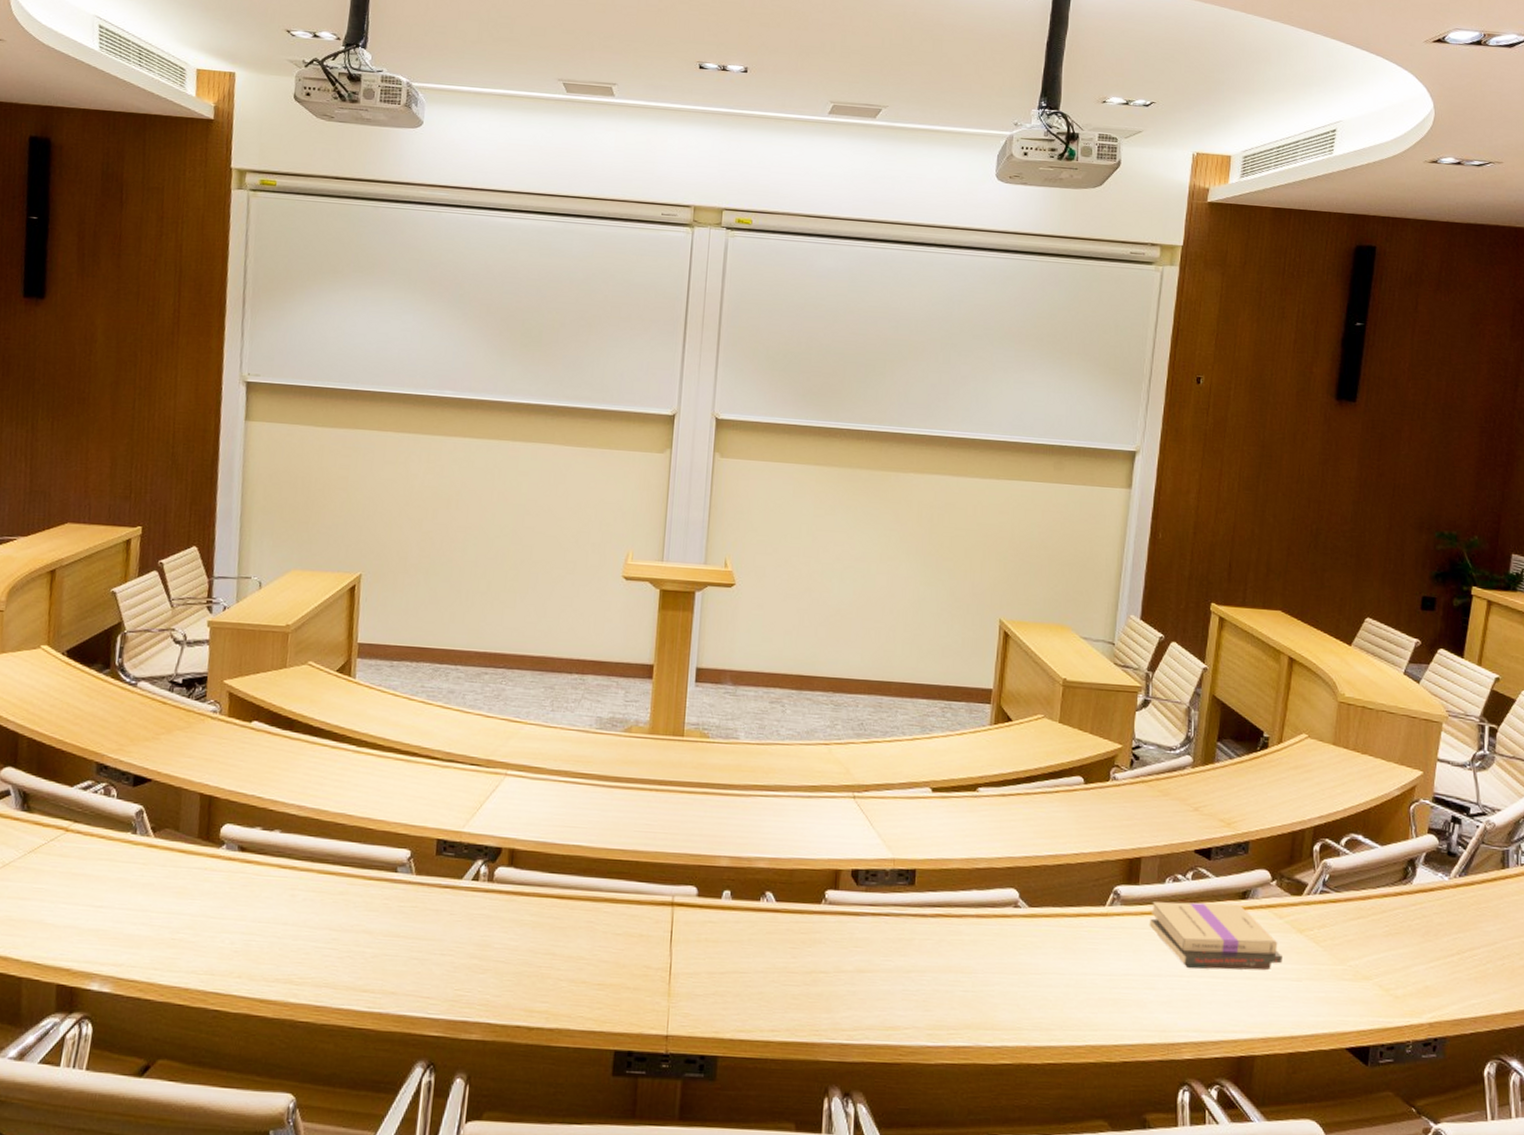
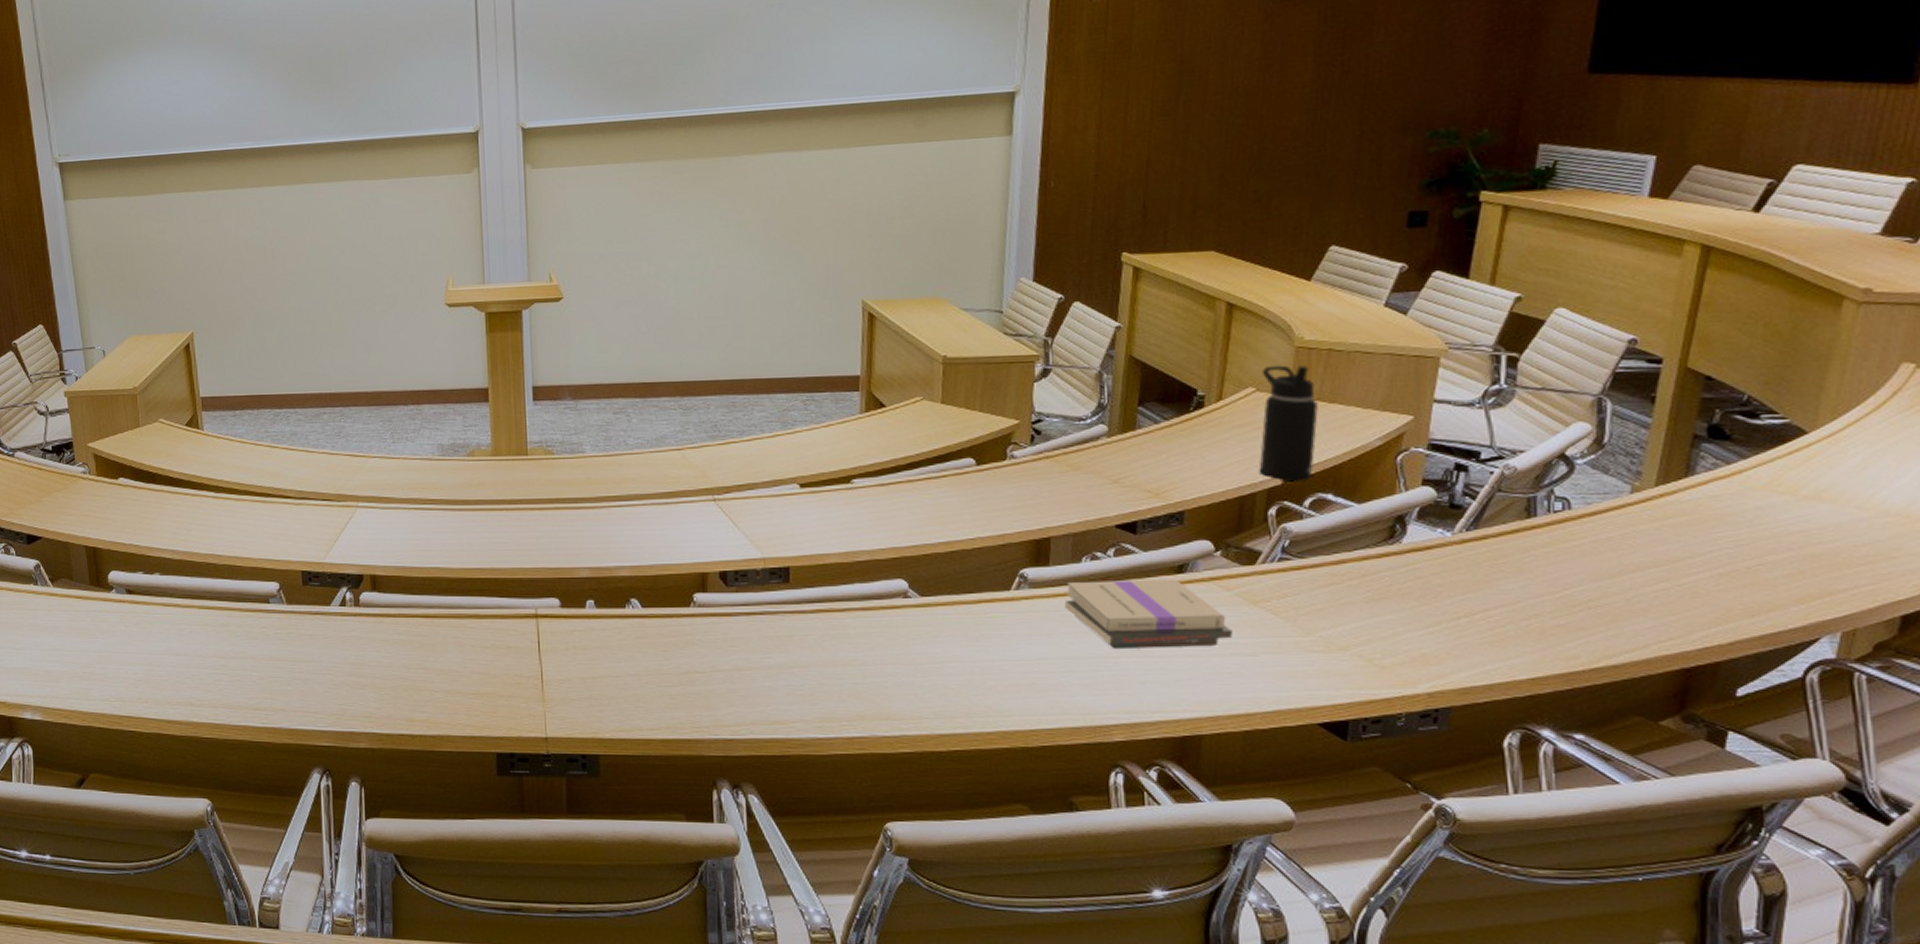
water bottle: none [1308,716,1354,822] -> present [1259,365,1318,482]

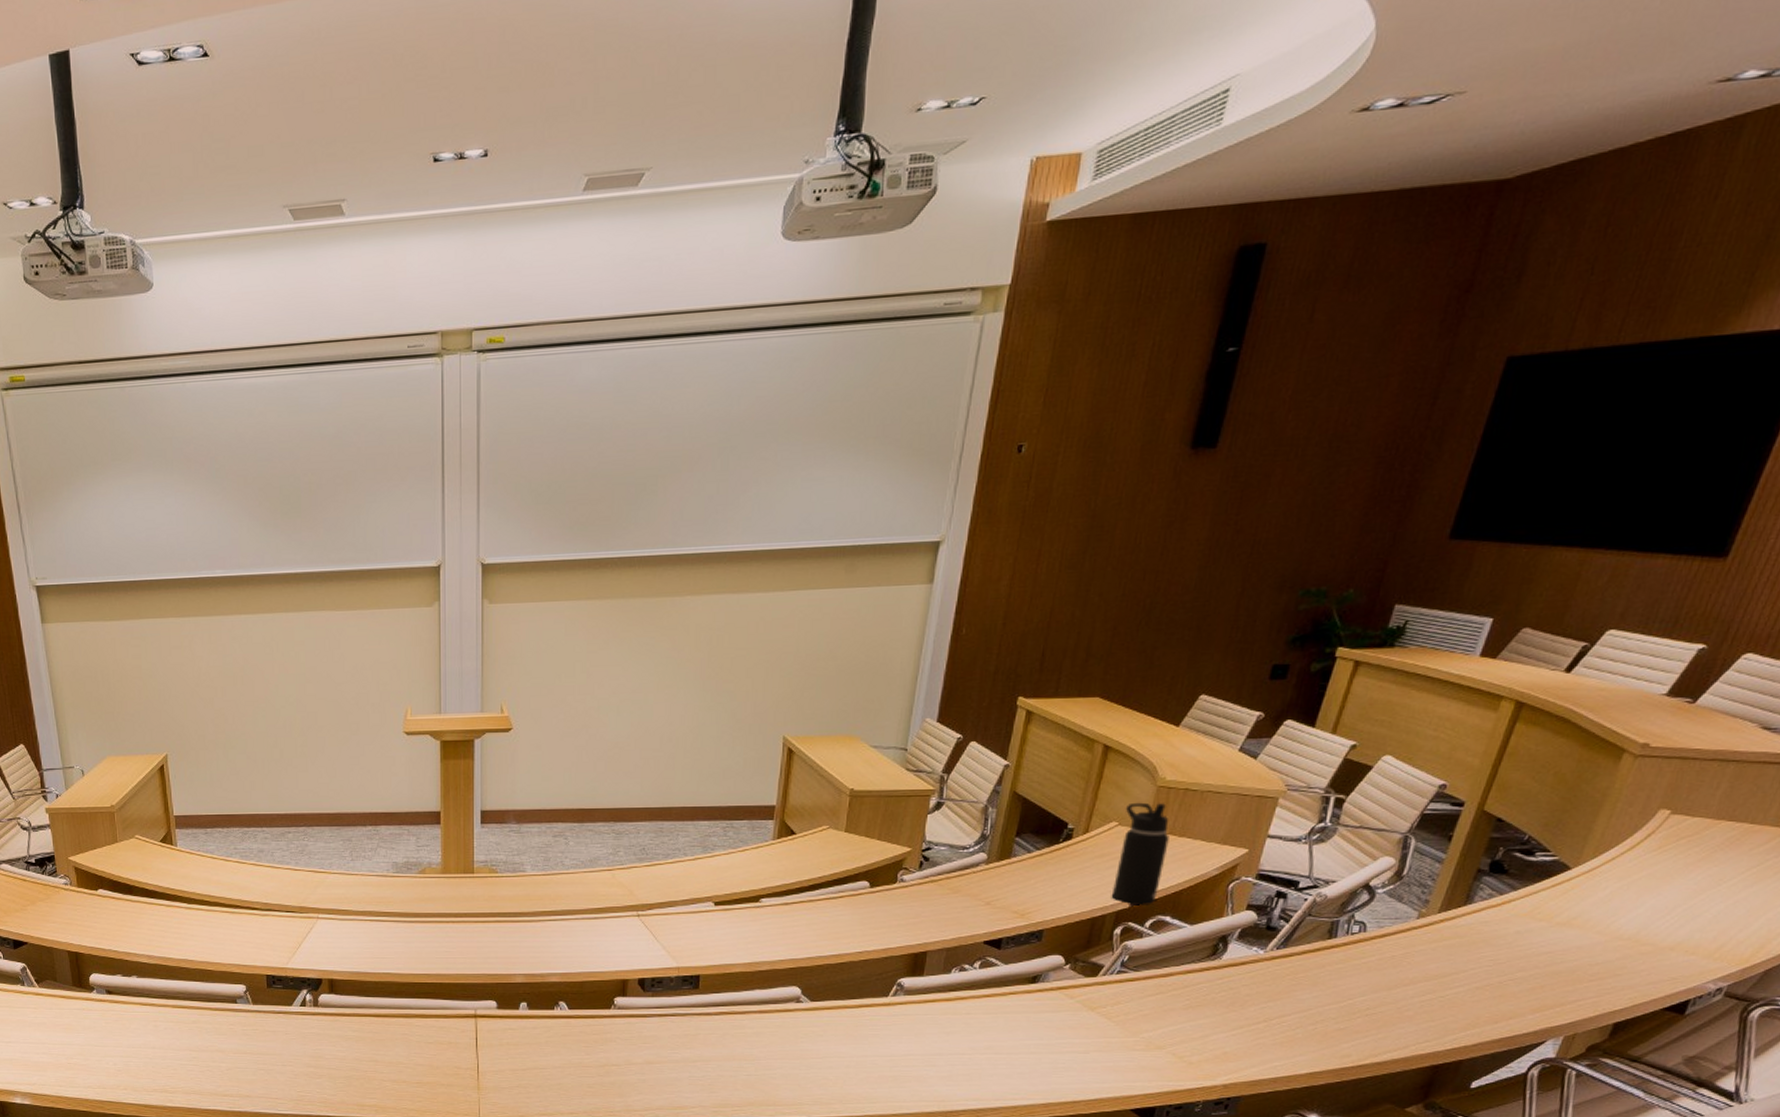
books: present [1064,579,1233,650] -> none [932,988,1071,1048]

